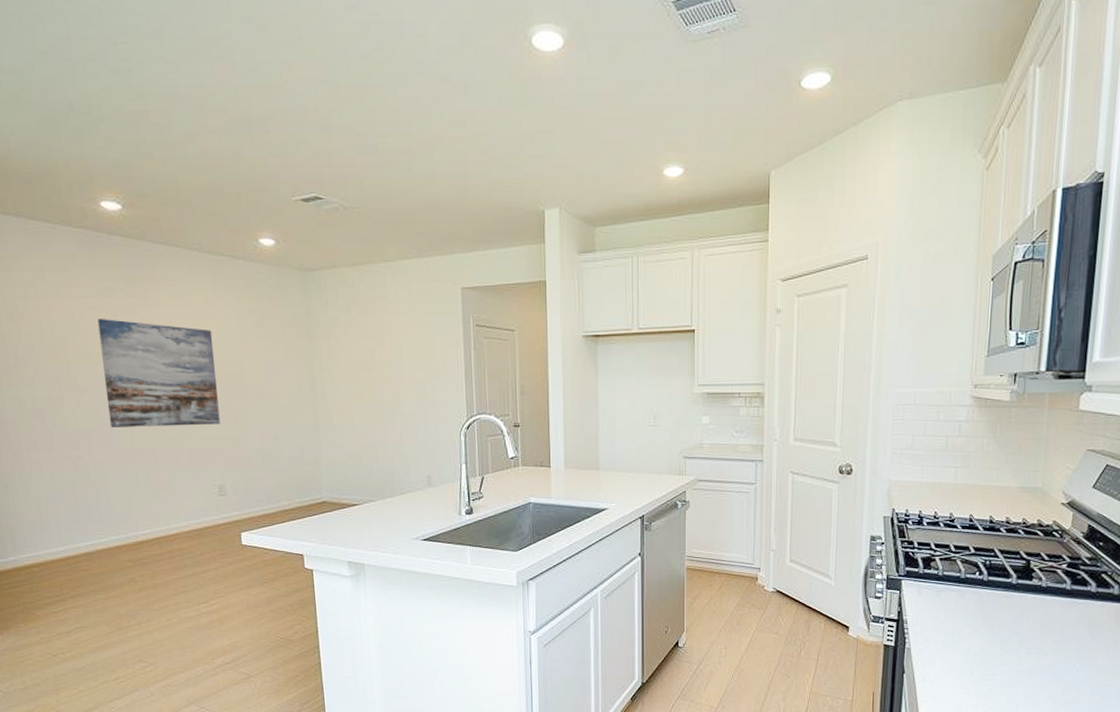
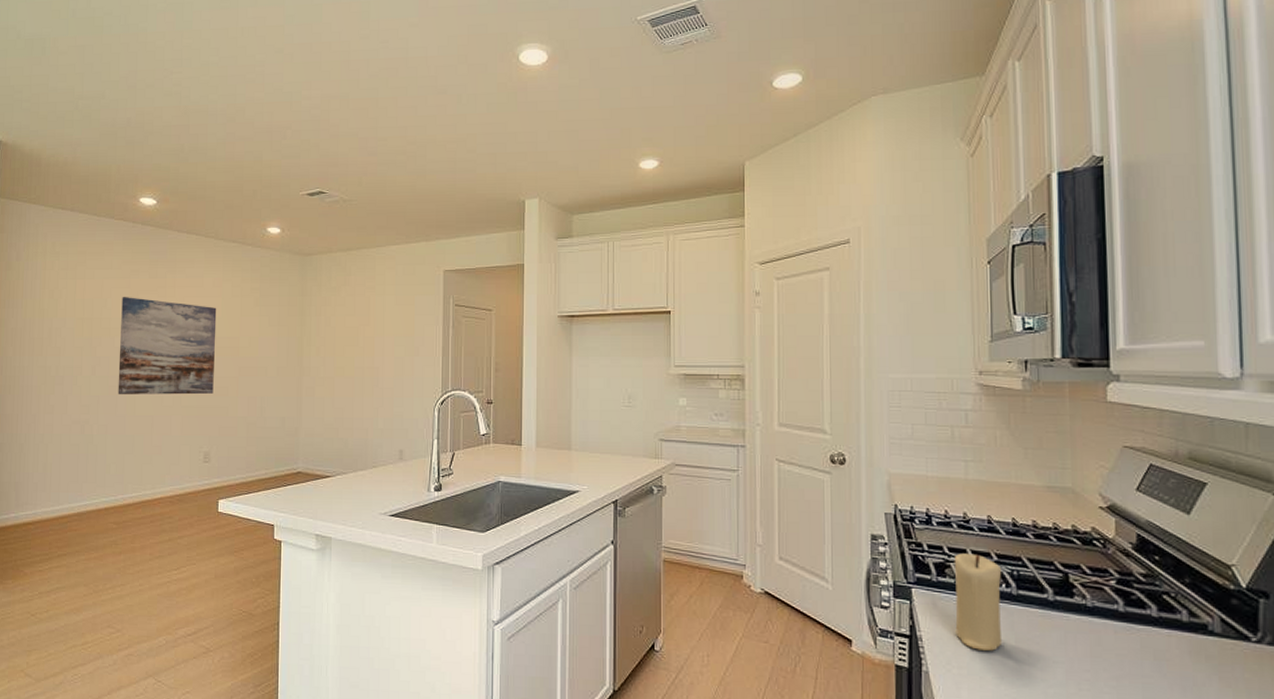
candle: none [935,548,978,628] -> present [953,553,1003,651]

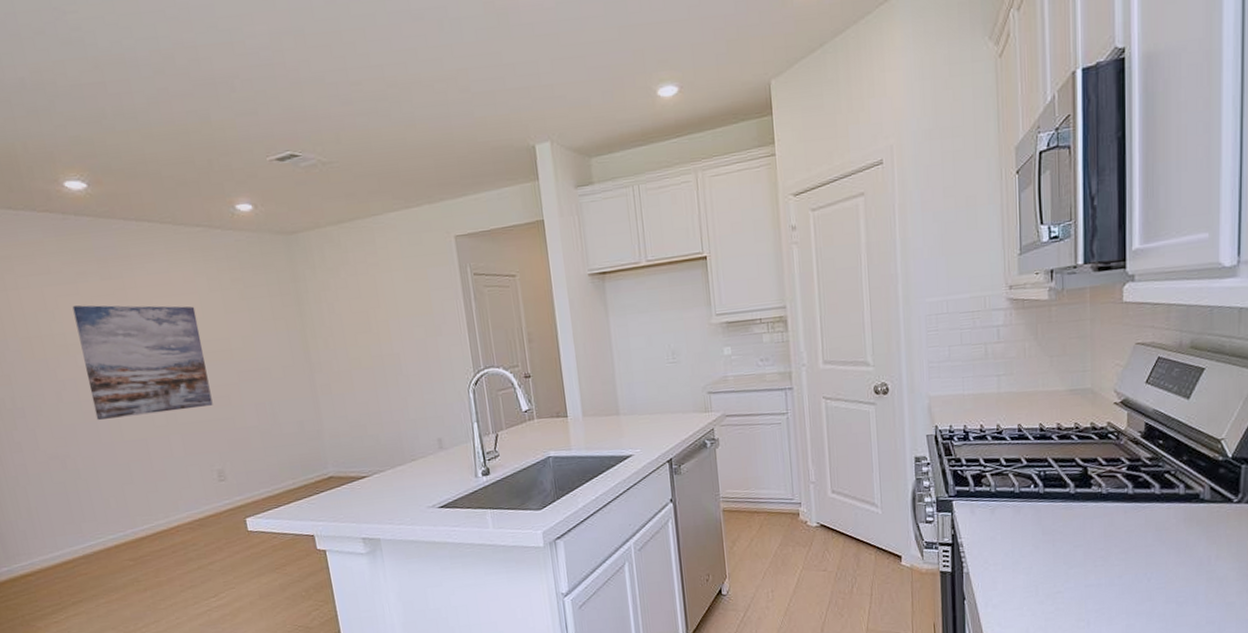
candle: present [953,553,1003,651] -> none [989,461,1032,547]

